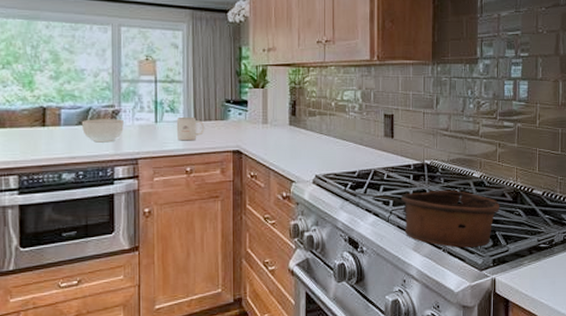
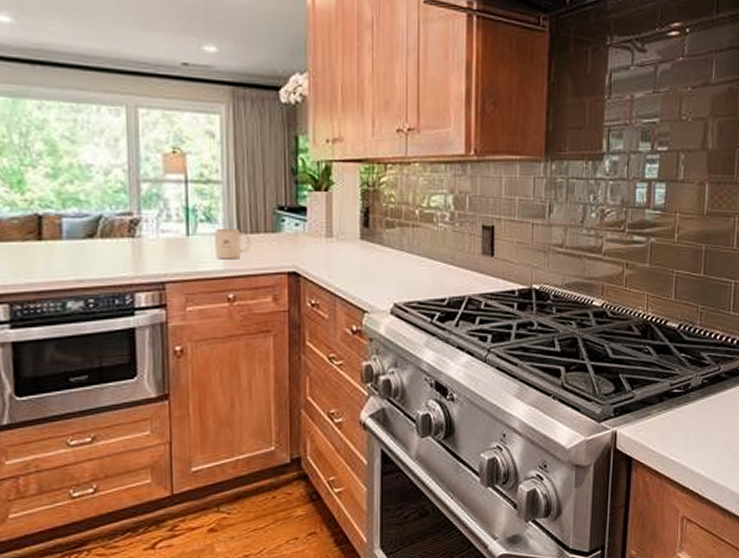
bowl: present [81,119,124,143] -> none [89,230,146,262]
cooking pot: present [340,189,500,248] -> none [425,321,626,394]

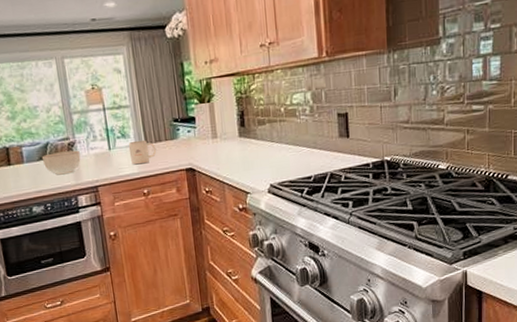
bowl: none [89,230,146,262] -> present [41,150,81,176]

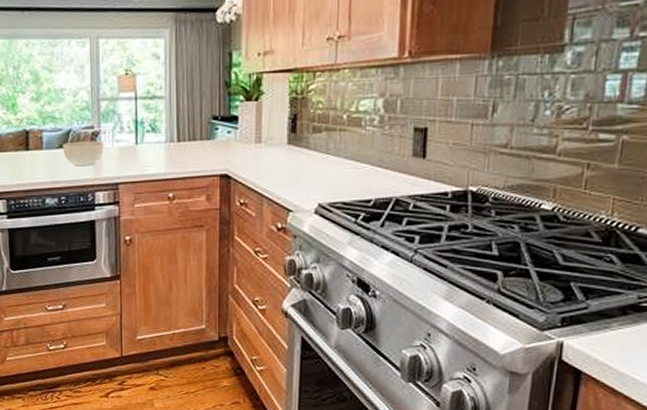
mug: present [128,139,157,165] -> none [158,136,189,164]

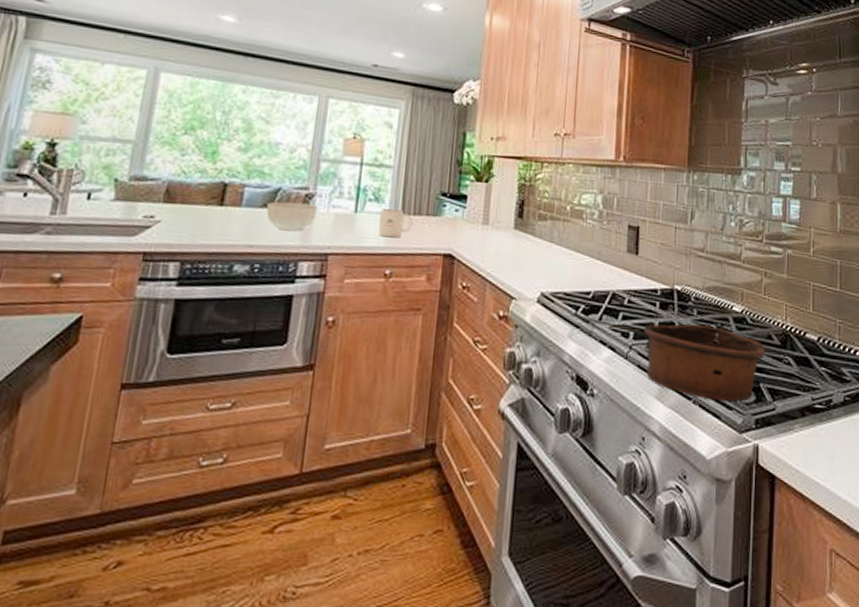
mug: none [158,136,189,164] -> present [378,207,414,238]
cooking pot: none [349,222,581,301] -> present [569,314,766,402]

